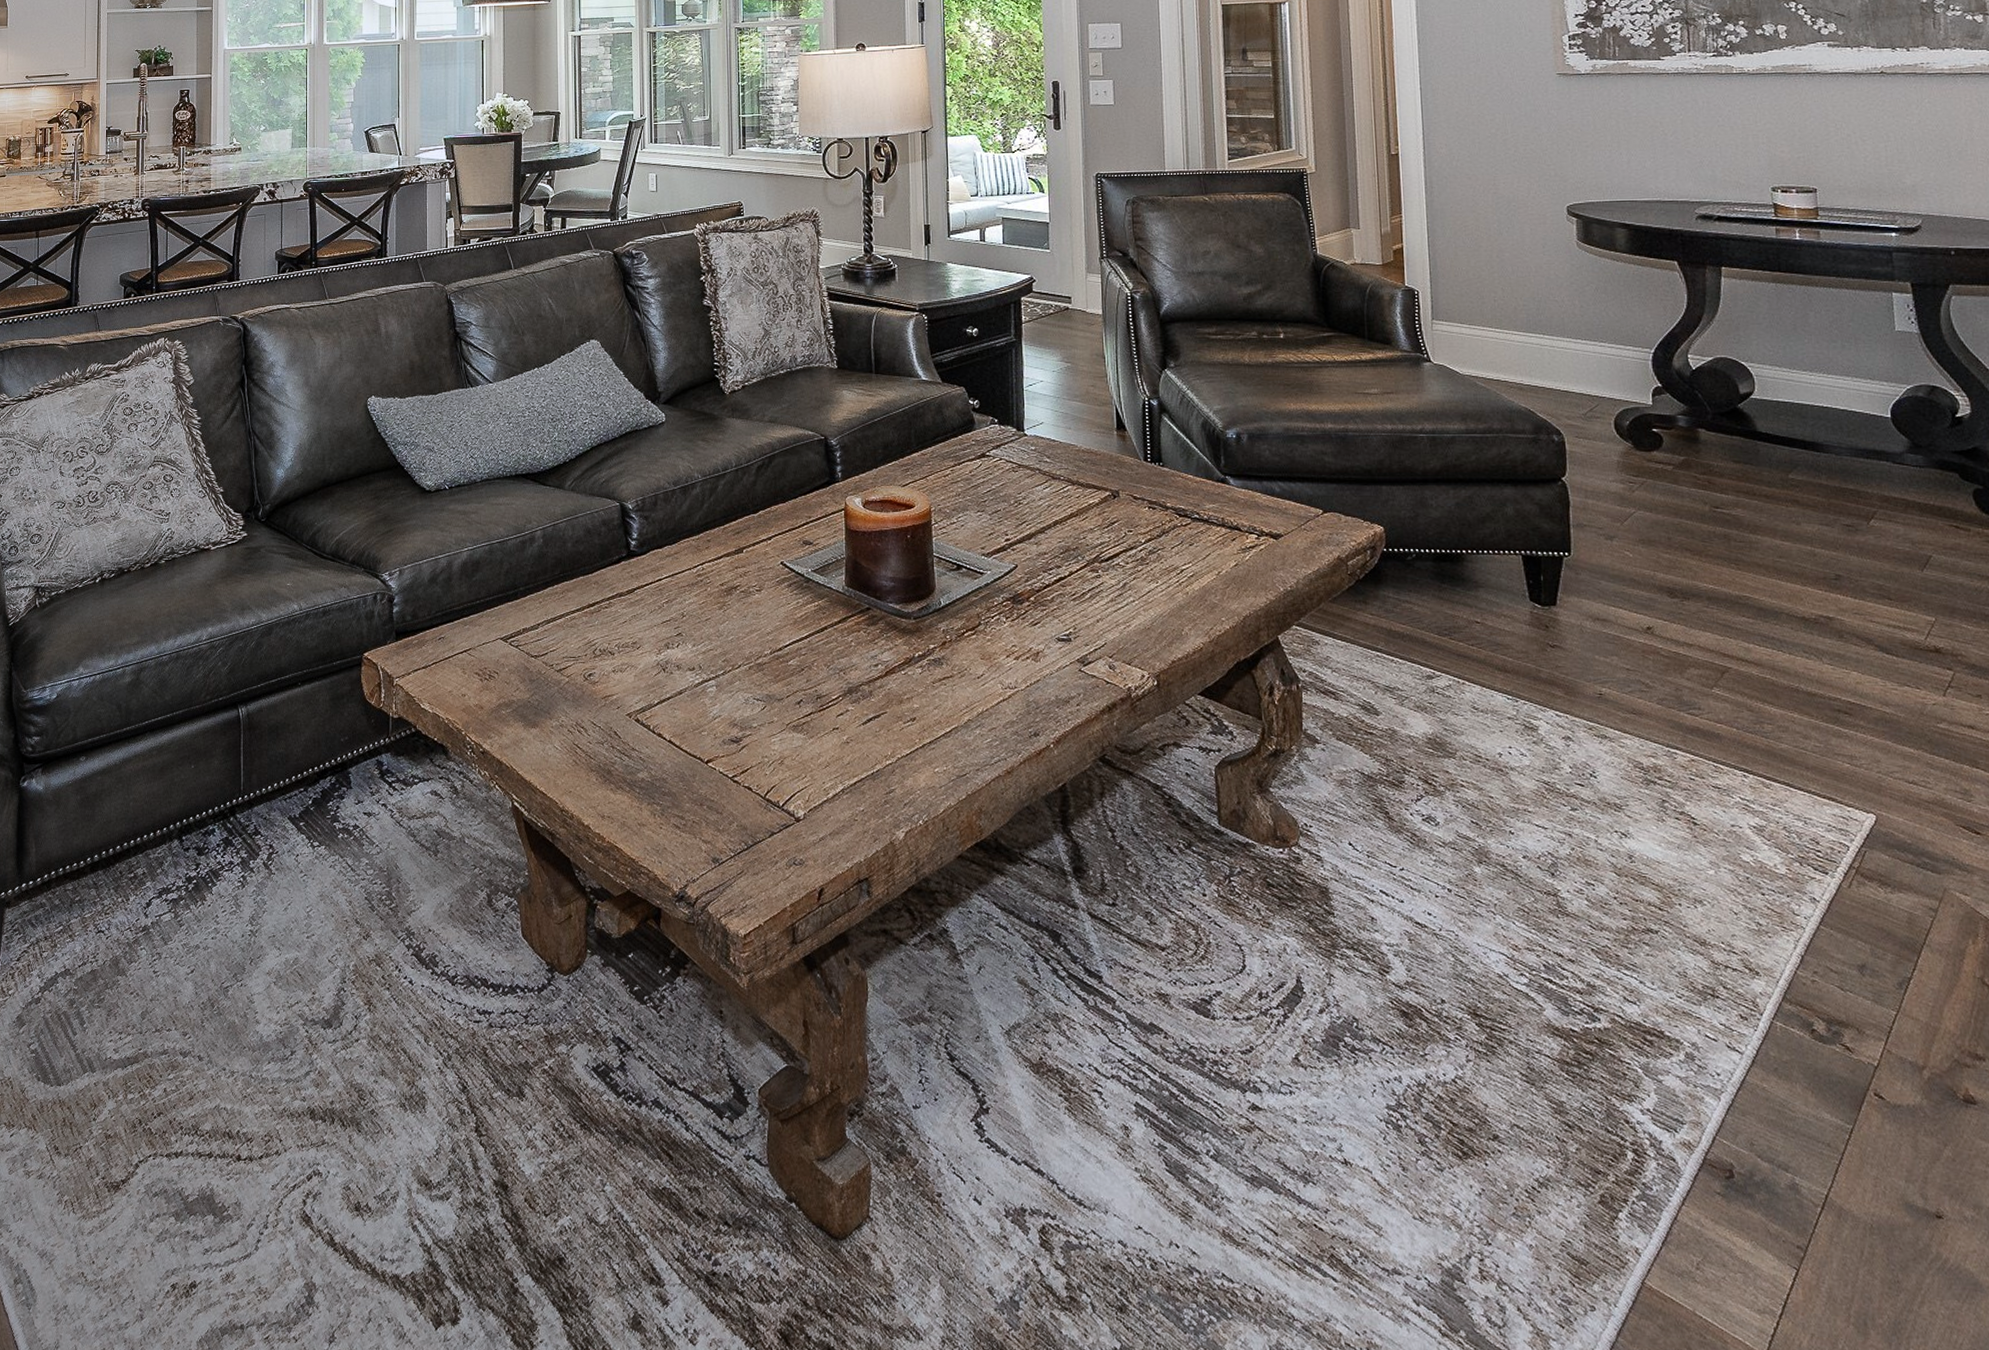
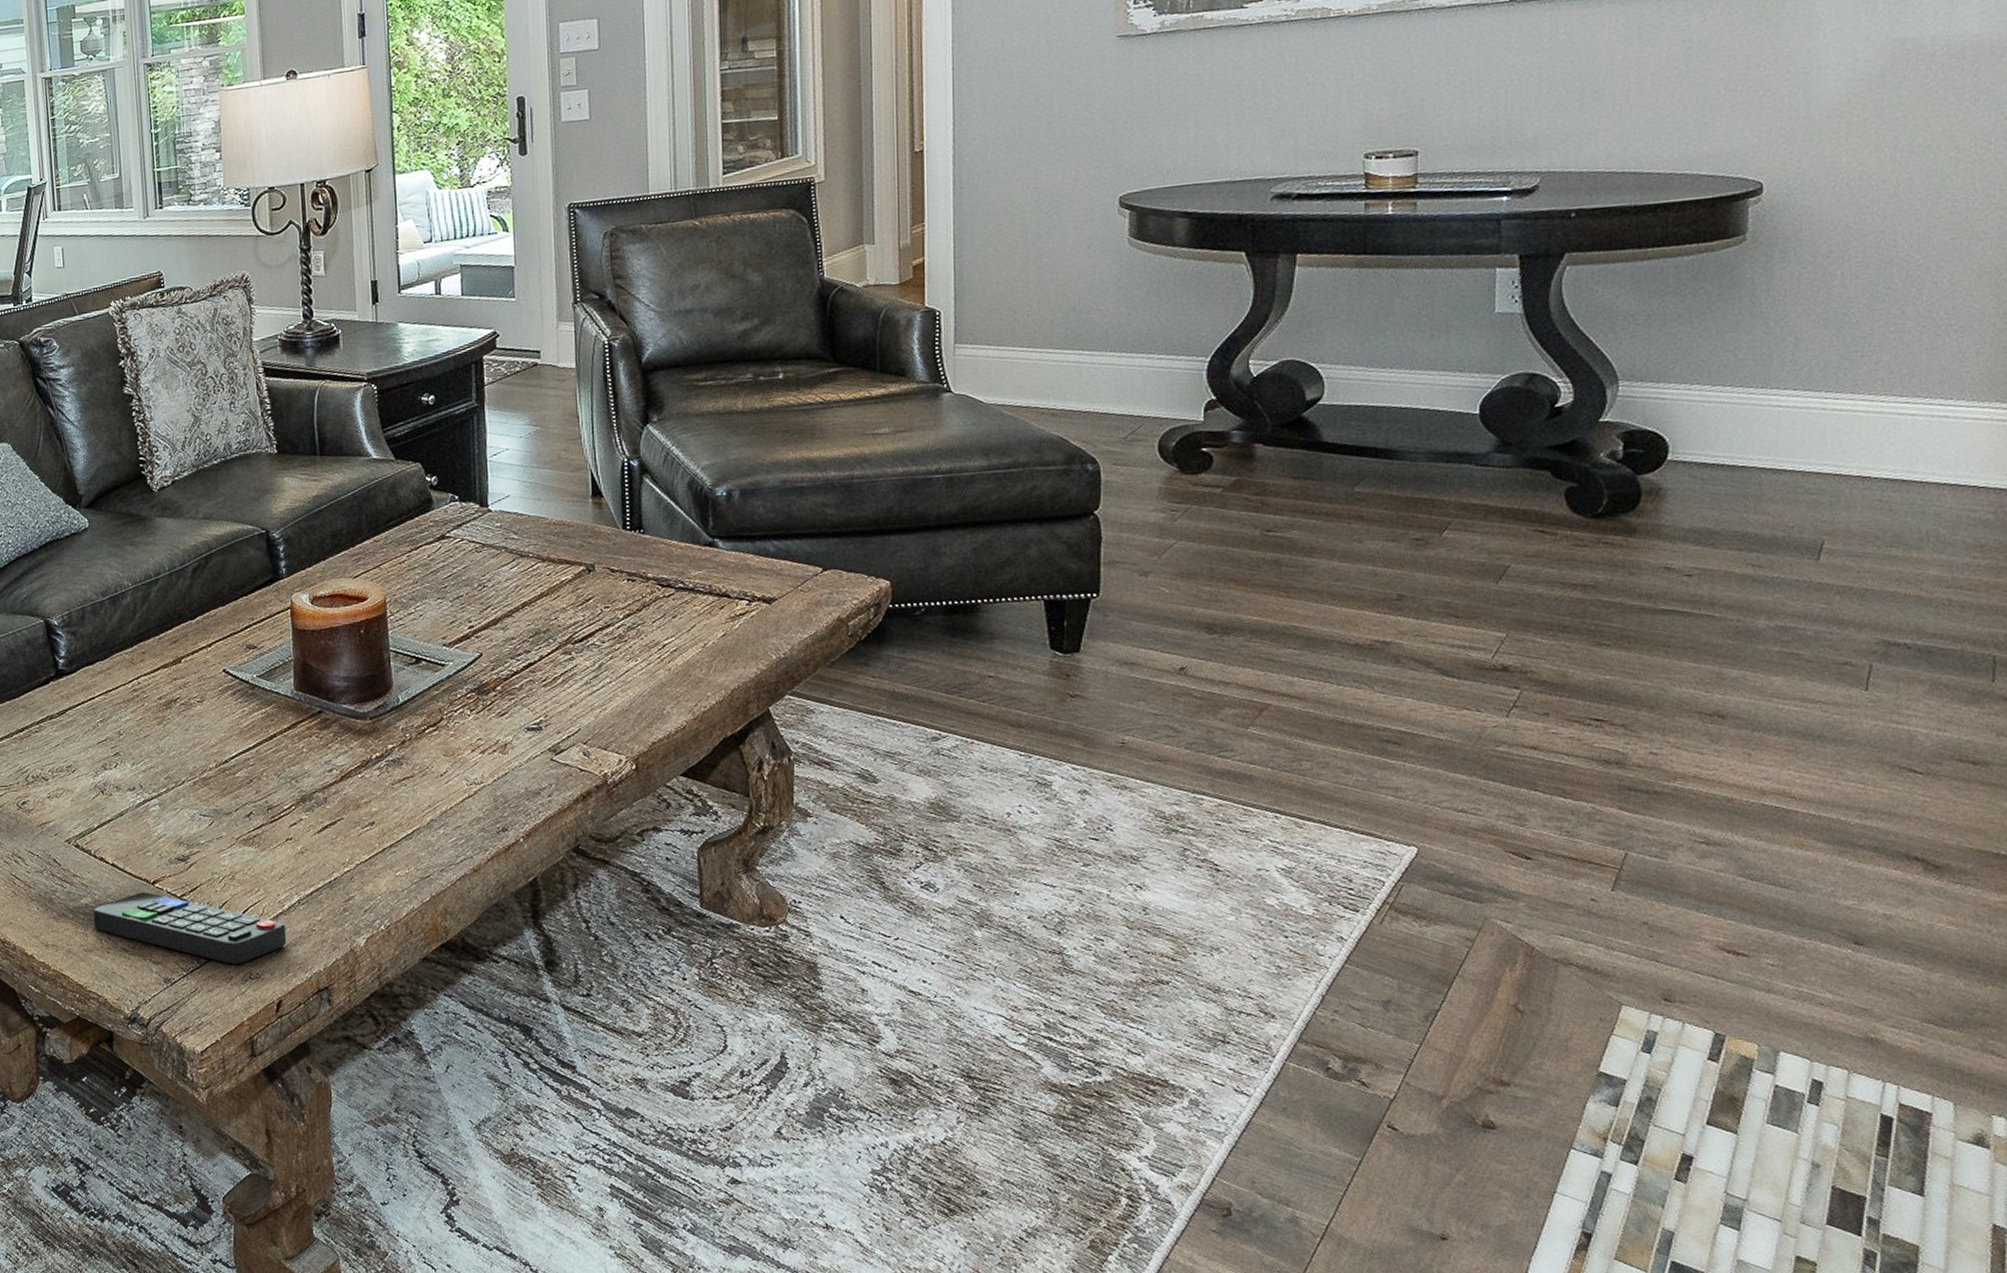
remote control: none [649,771,830,849] -> present [93,892,287,964]

